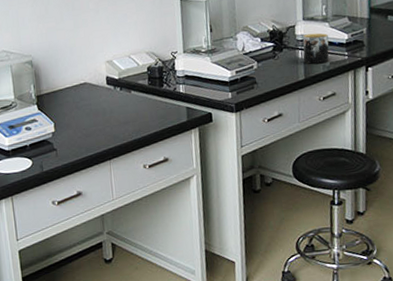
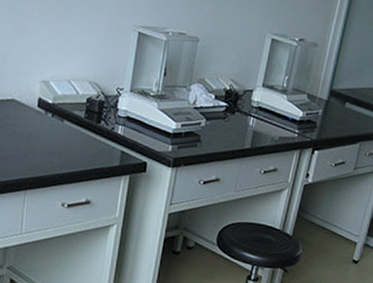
mug: present [303,33,329,64] -> none [253,102,284,136]

